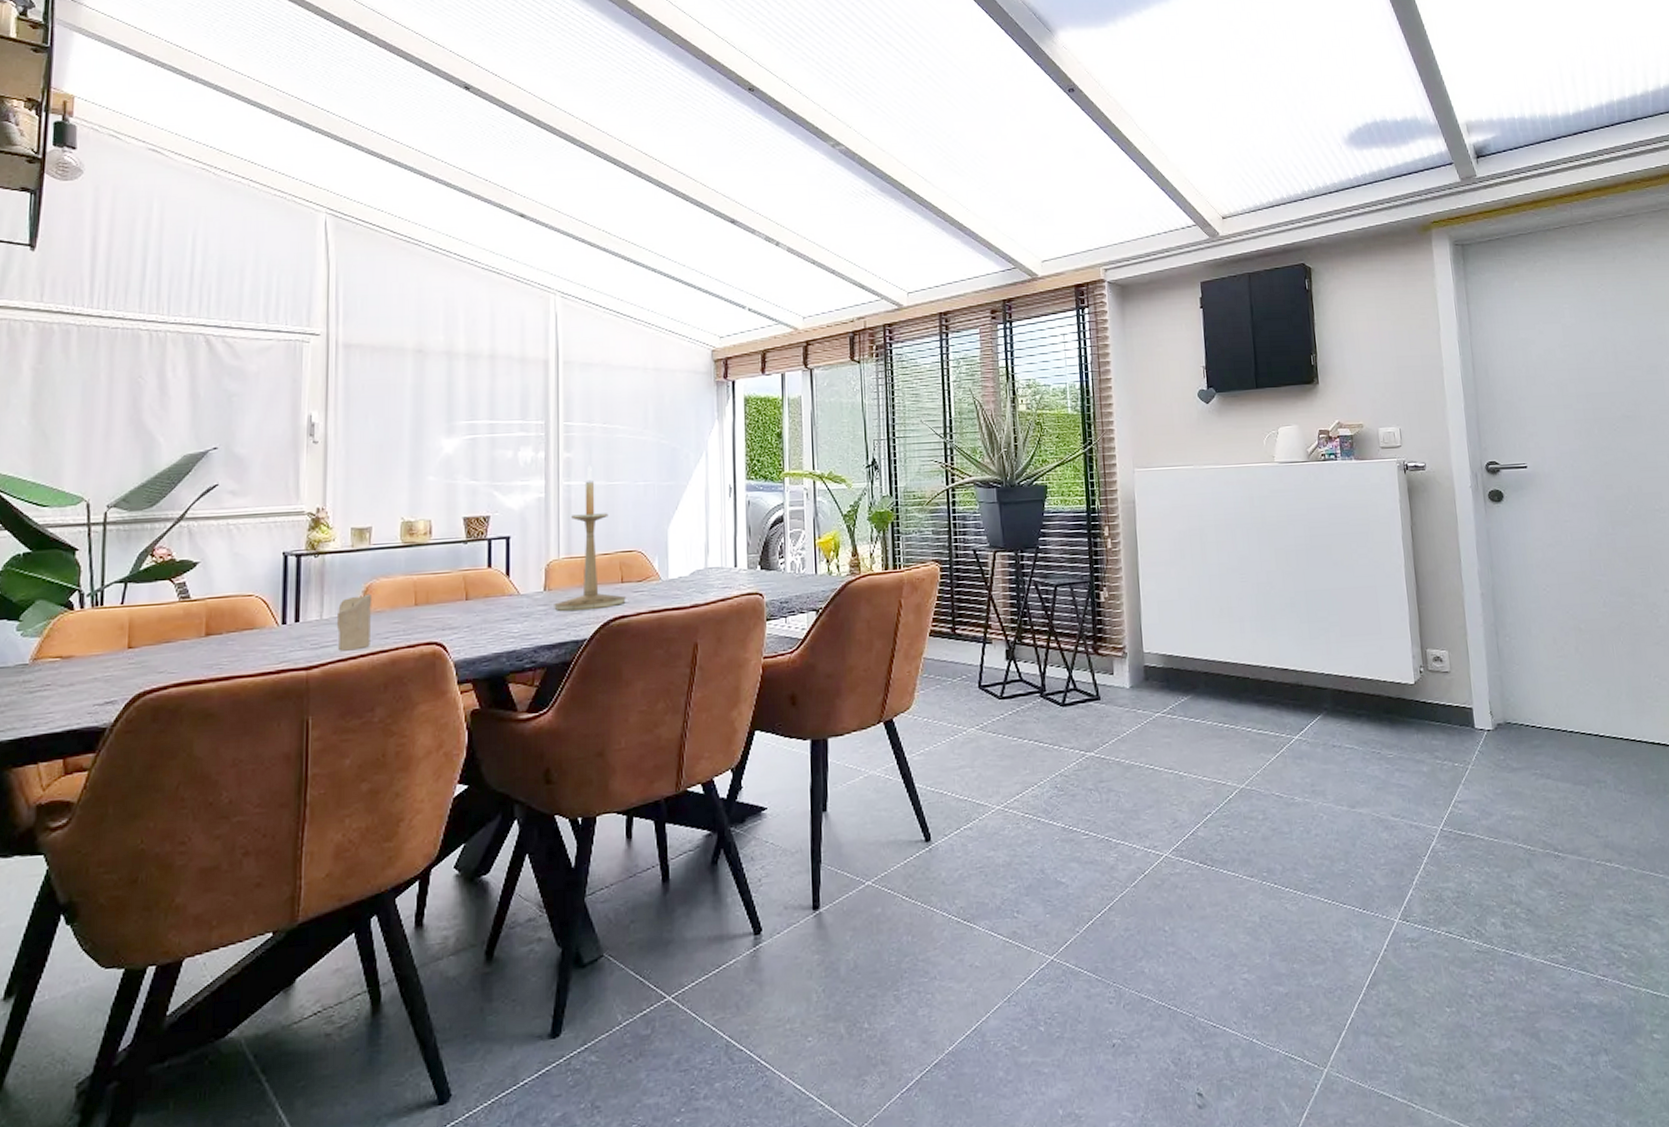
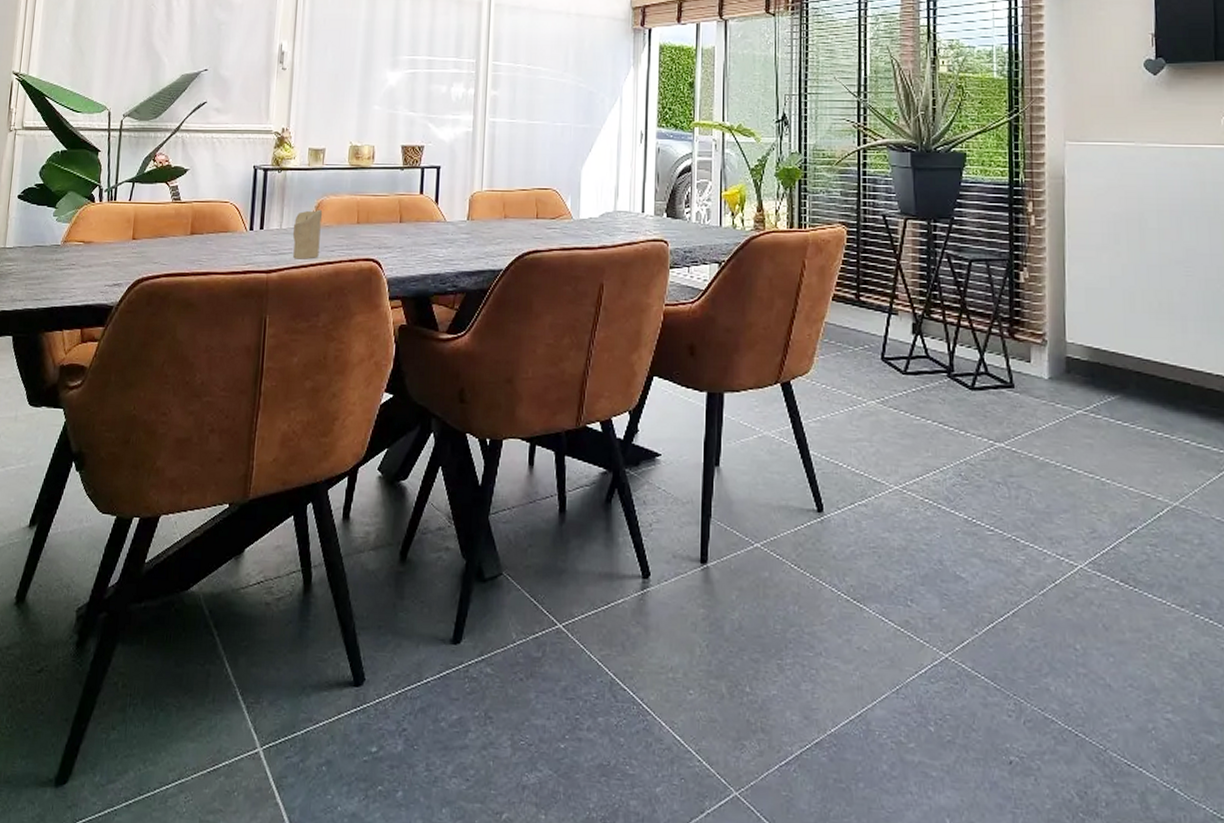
candlestick: present [554,465,626,612] -> none [475,104,540,242]

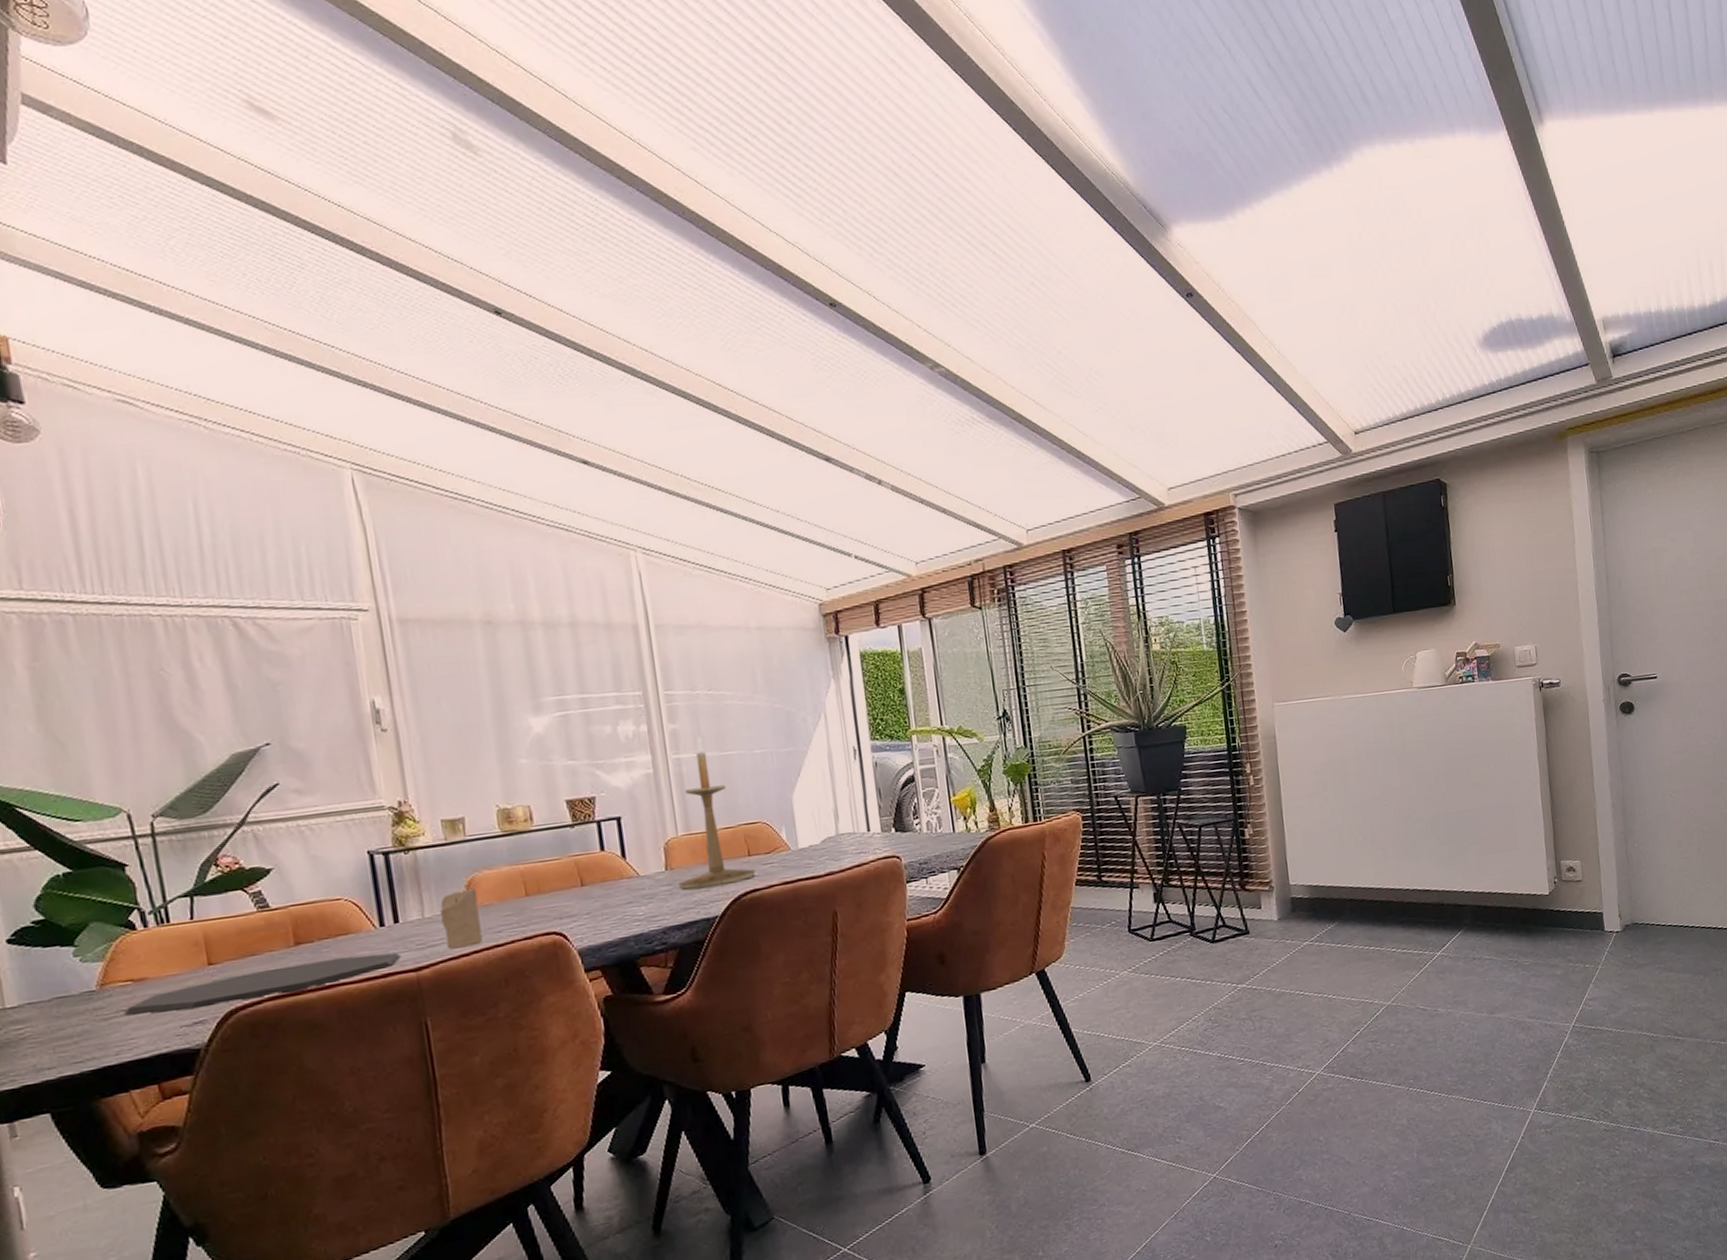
placemat: none [72,250,259,273] -> present [123,952,401,1015]
candlestick: none [475,104,540,242] -> present [678,736,755,890]

